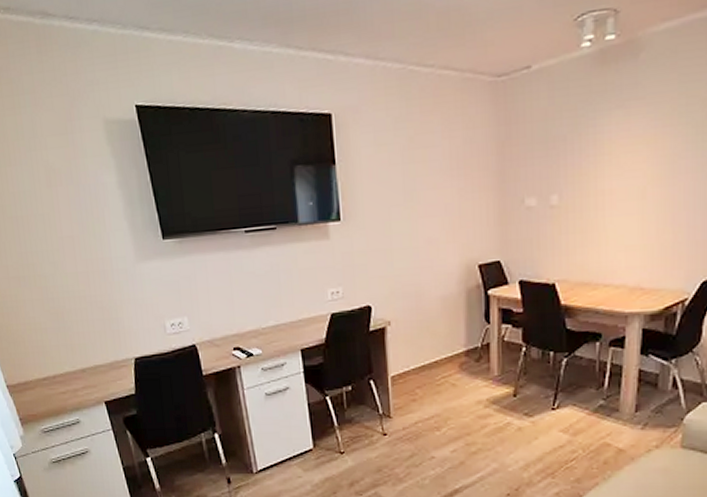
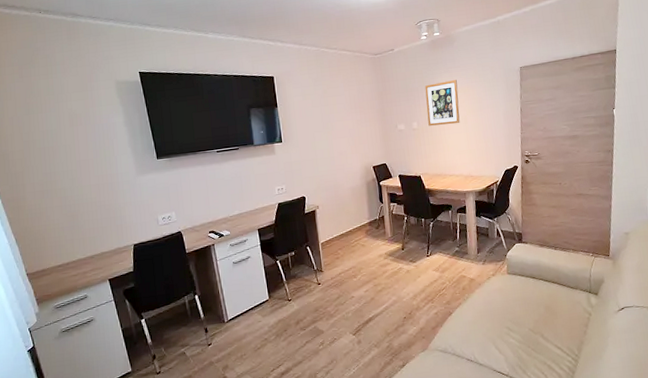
wall art: none [577,121,637,202] -> present [425,80,460,126]

